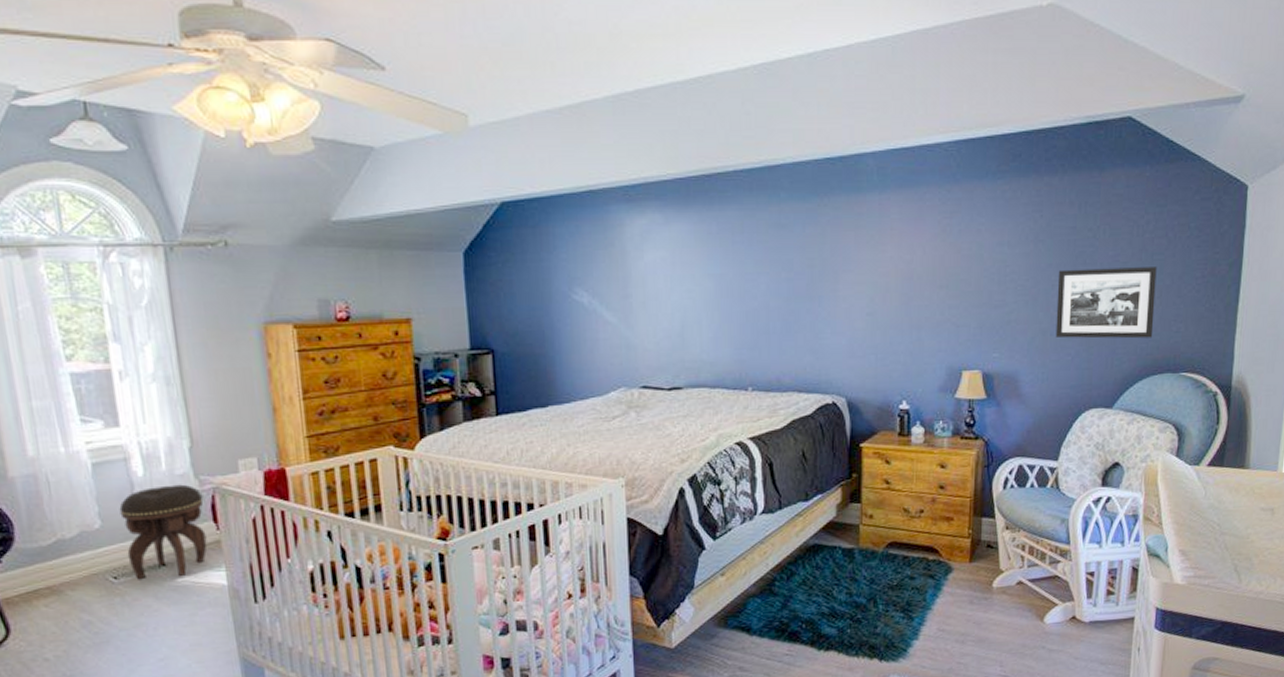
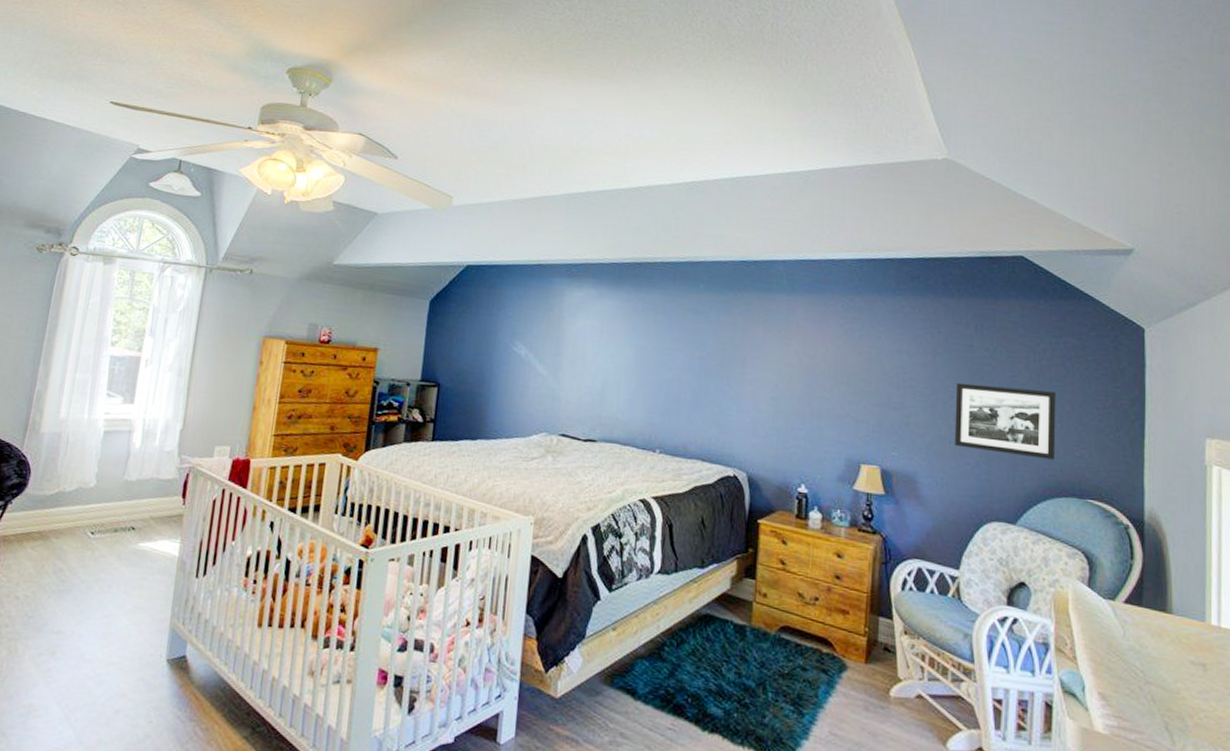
footstool: present [119,484,207,580] -> none [107,458,180,541]

